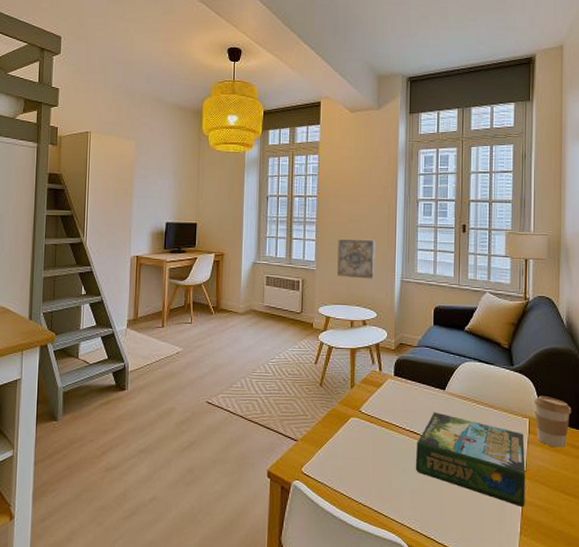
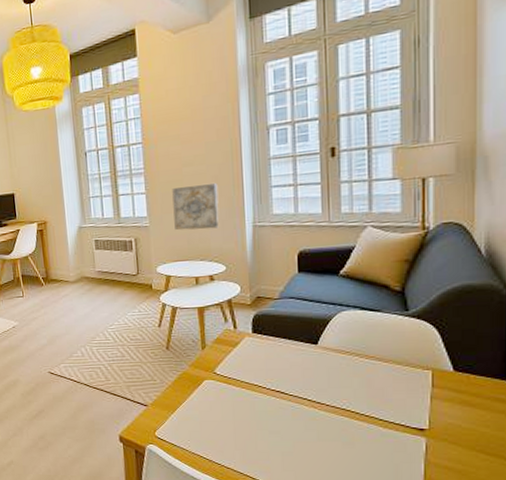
board game: present [415,412,526,508] -> none [284,369,429,469]
coffee cup: present [534,395,572,448] -> none [438,342,494,402]

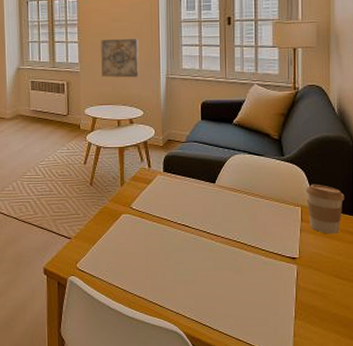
coffee cup: none [438,342,494,402] -> present [306,184,345,234]

